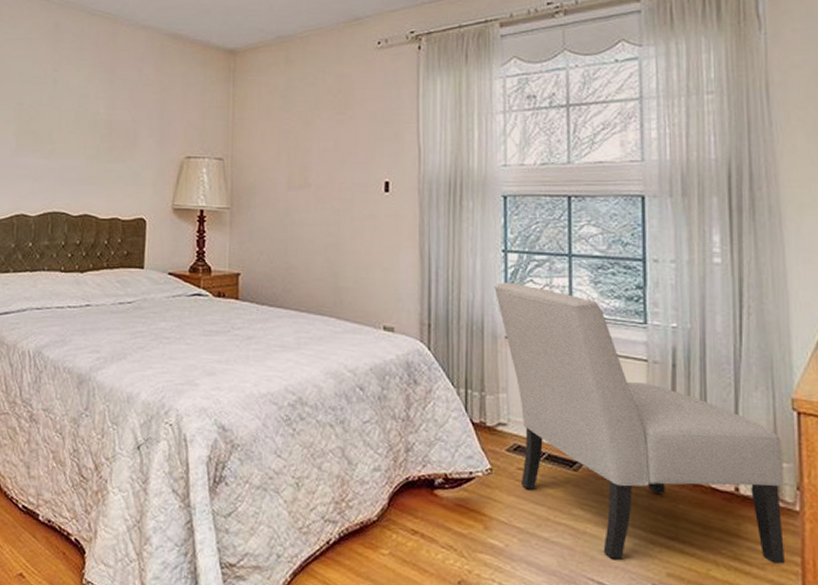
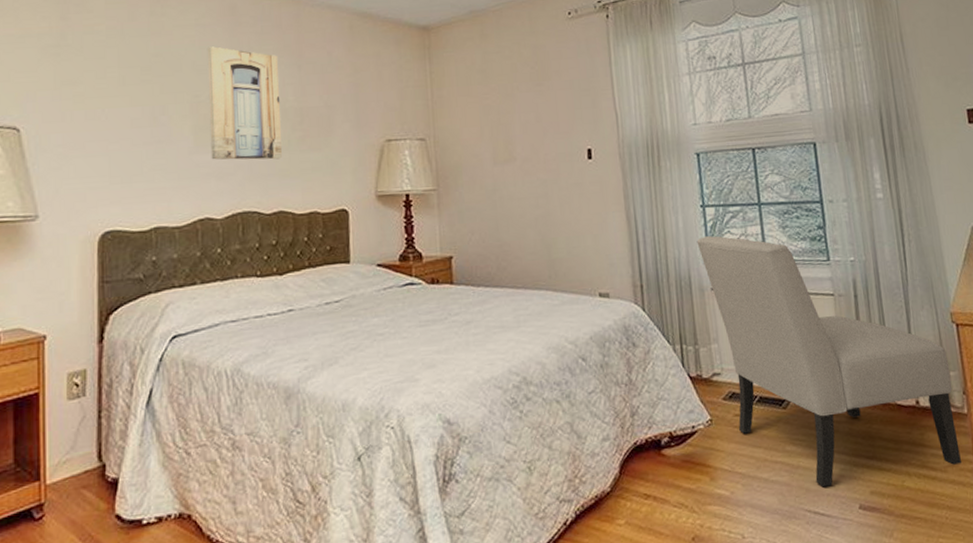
wall art: none [29,59,94,167] -> present [207,46,283,160]

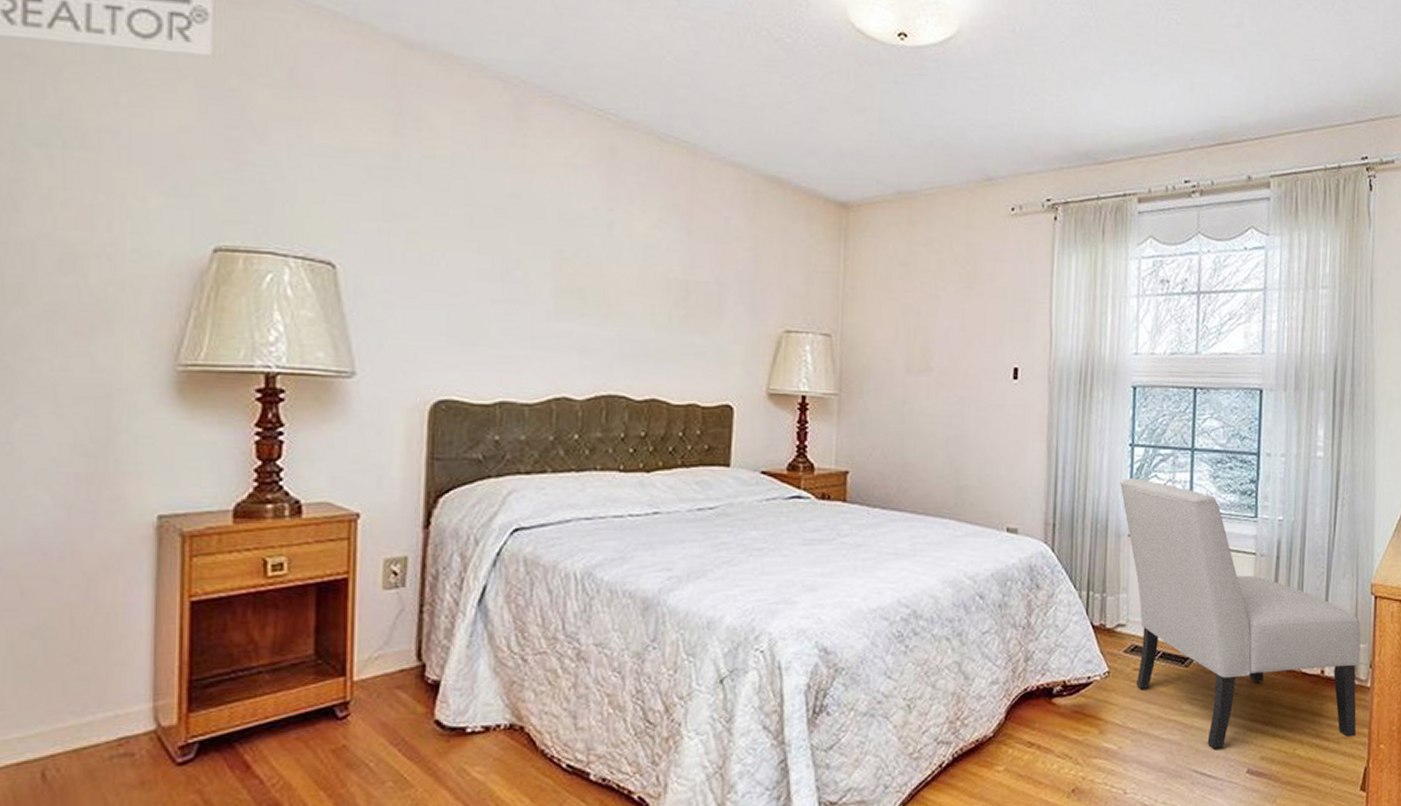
wall art: present [207,46,283,160] -> none [574,193,665,339]

